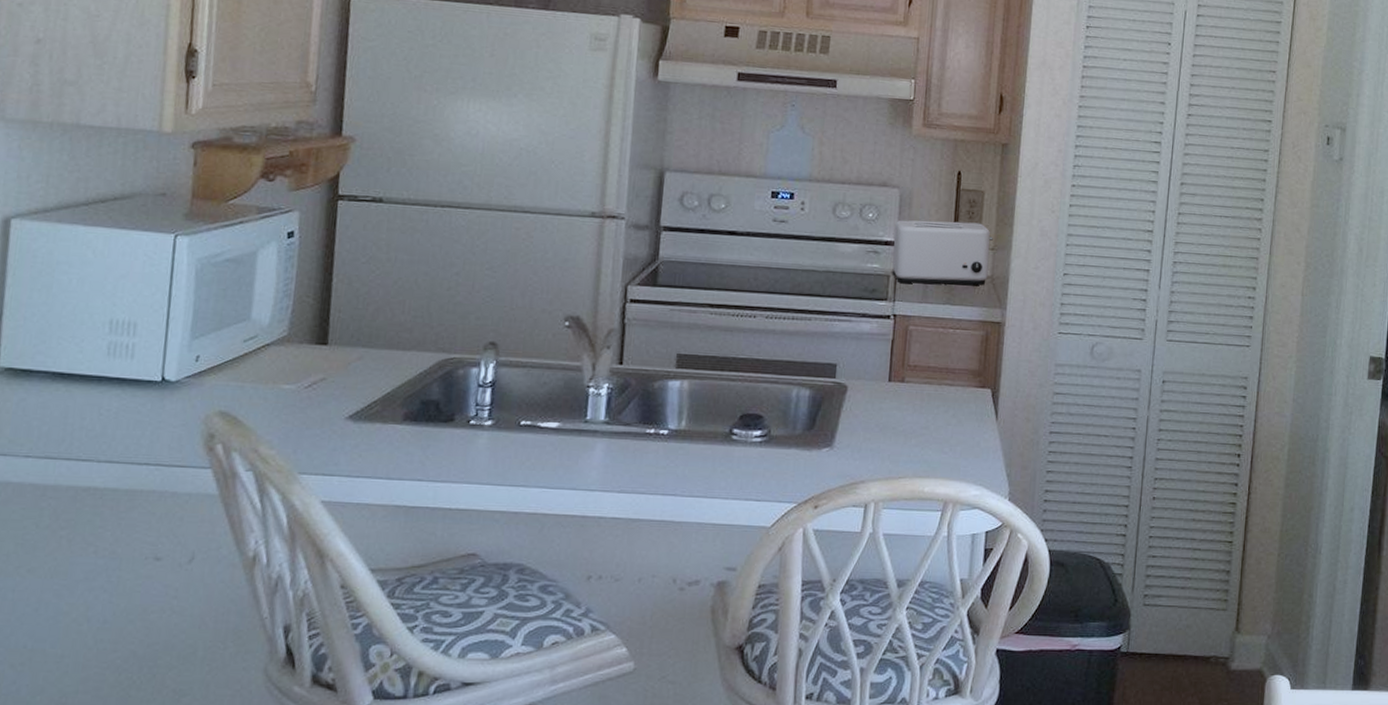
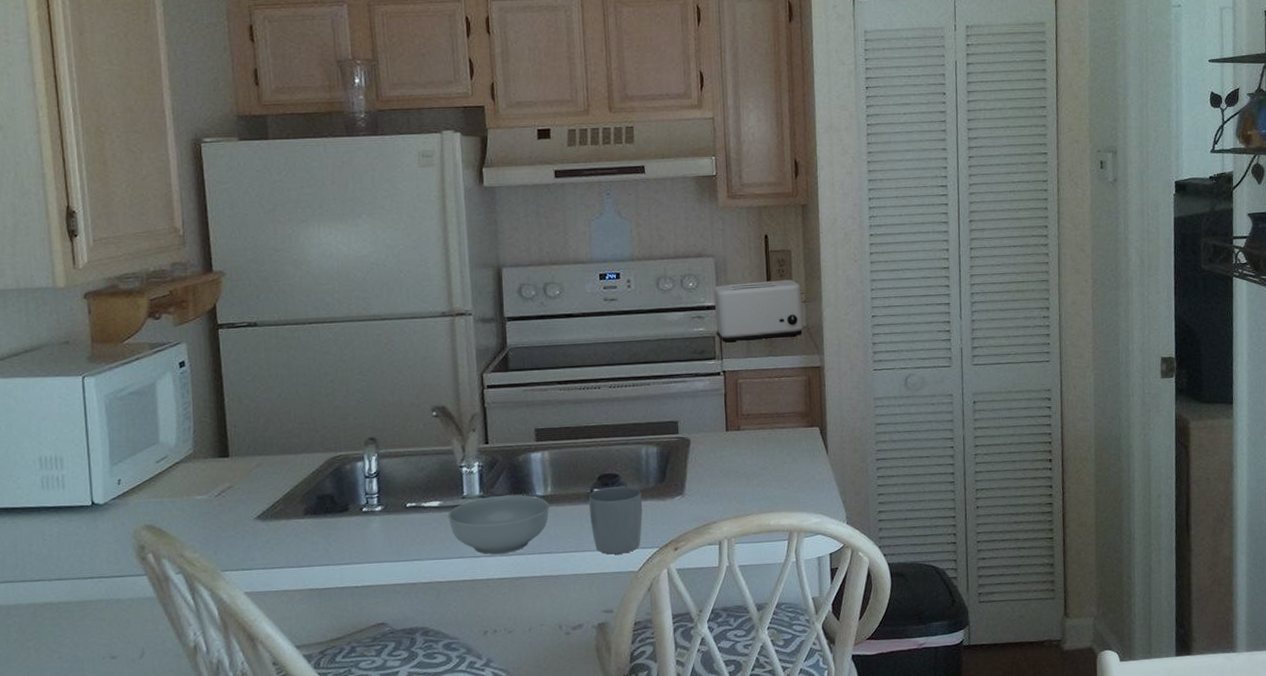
bowl: none [565,424,681,490] -> present [448,495,549,554]
mug: none [724,428,786,506] -> present [588,486,643,555]

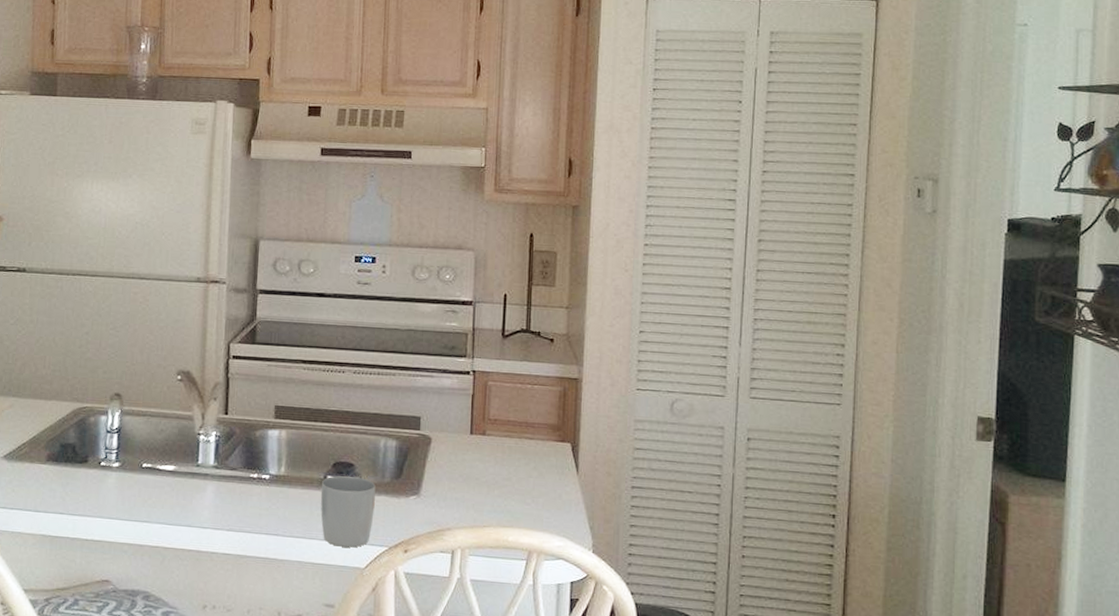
bowl: present [448,495,549,554] -> none [181,468,281,529]
toaster: present [713,279,804,343] -> none [470,280,567,344]

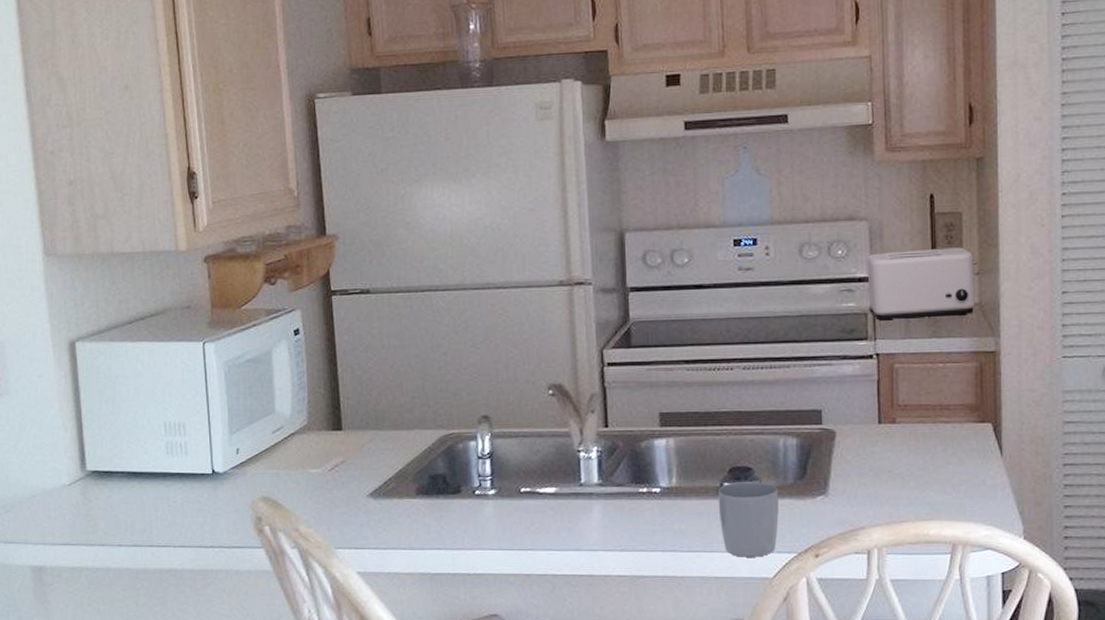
toaster: none [470,280,567,344] -> present [867,247,977,321]

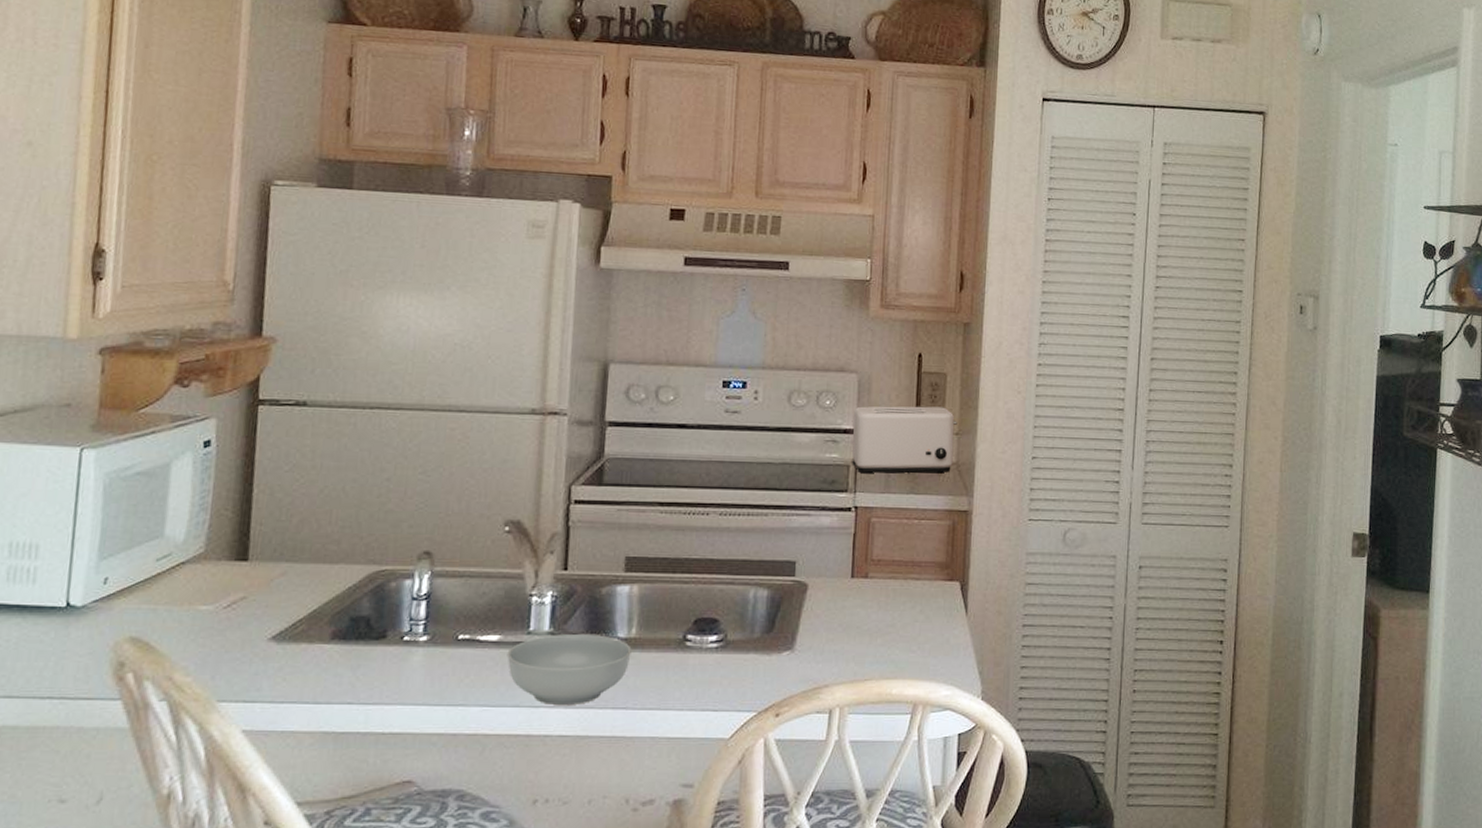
bowl: none [564,485,674,548] -> present [507,634,632,705]
mug: present [717,480,779,557] -> none [678,633,743,716]

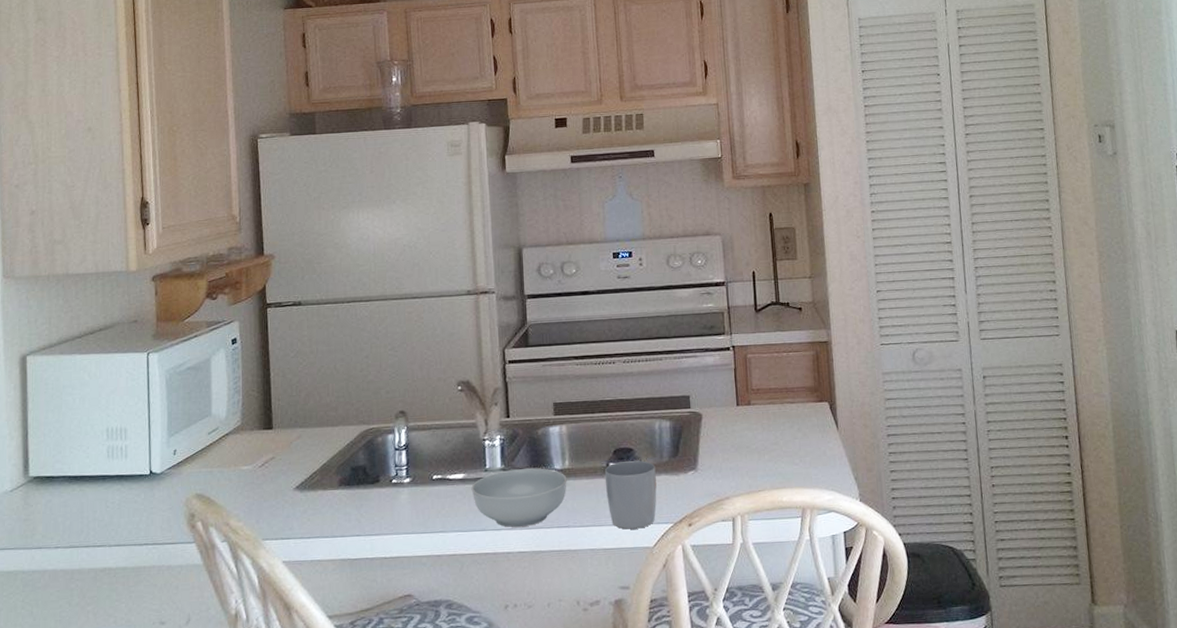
mug: none [678,633,743,716] -> present [604,460,657,530]
toaster: present [852,406,957,474] -> none [721,256,810,318]

